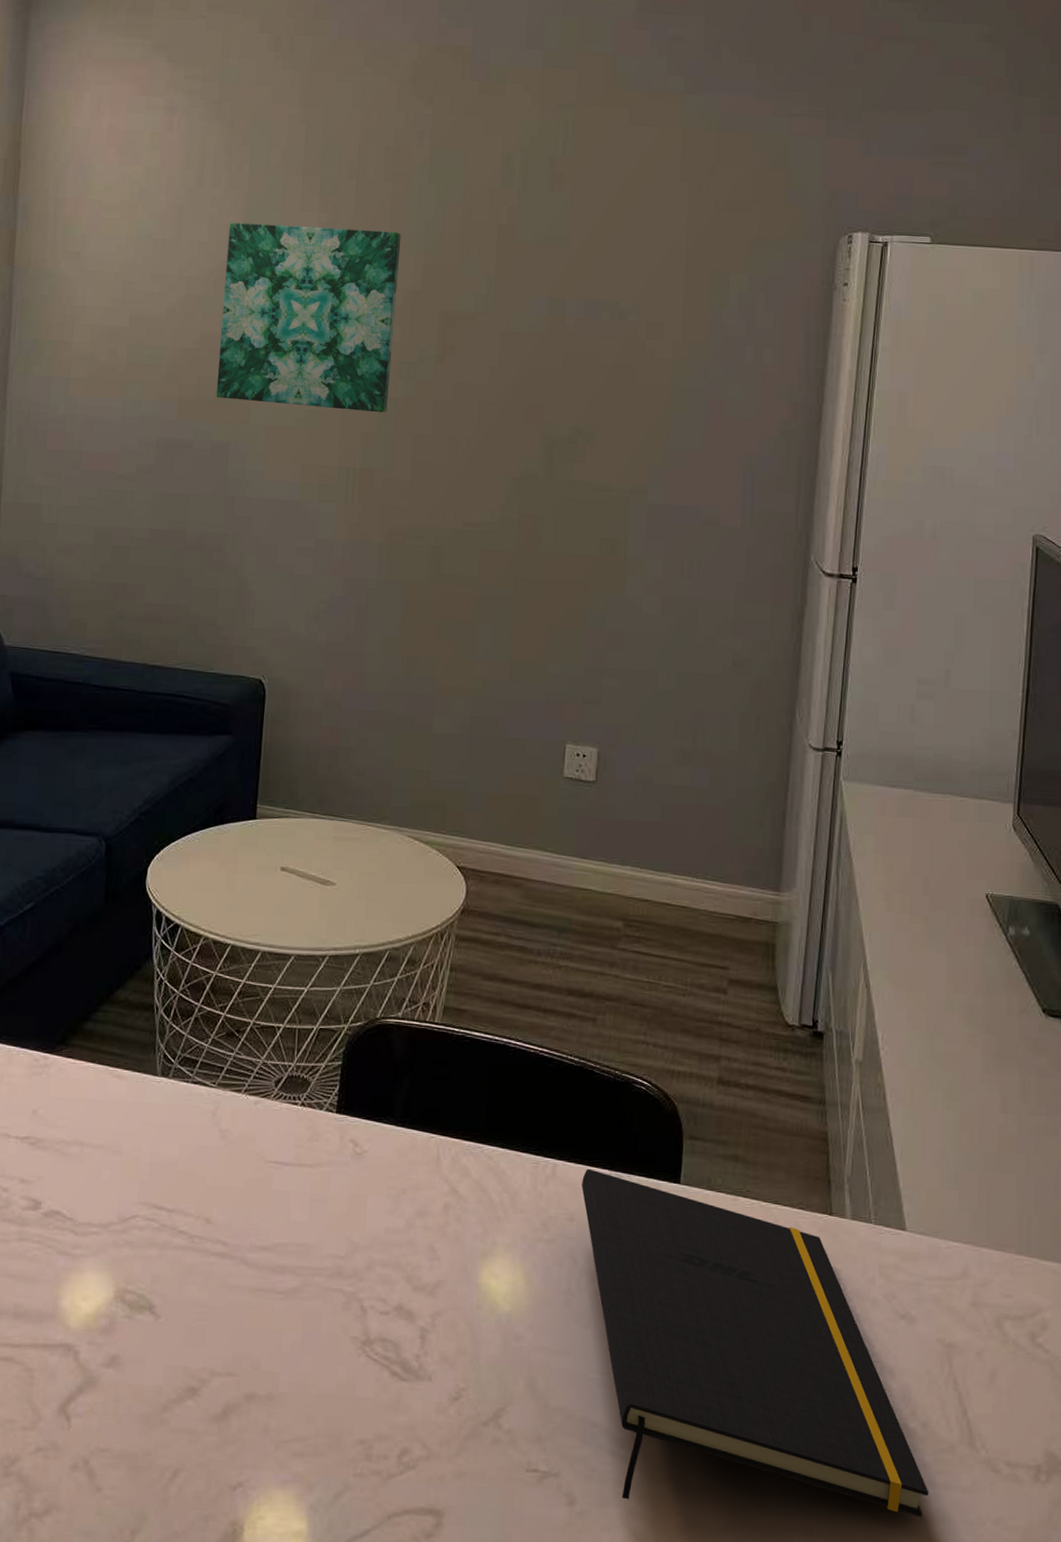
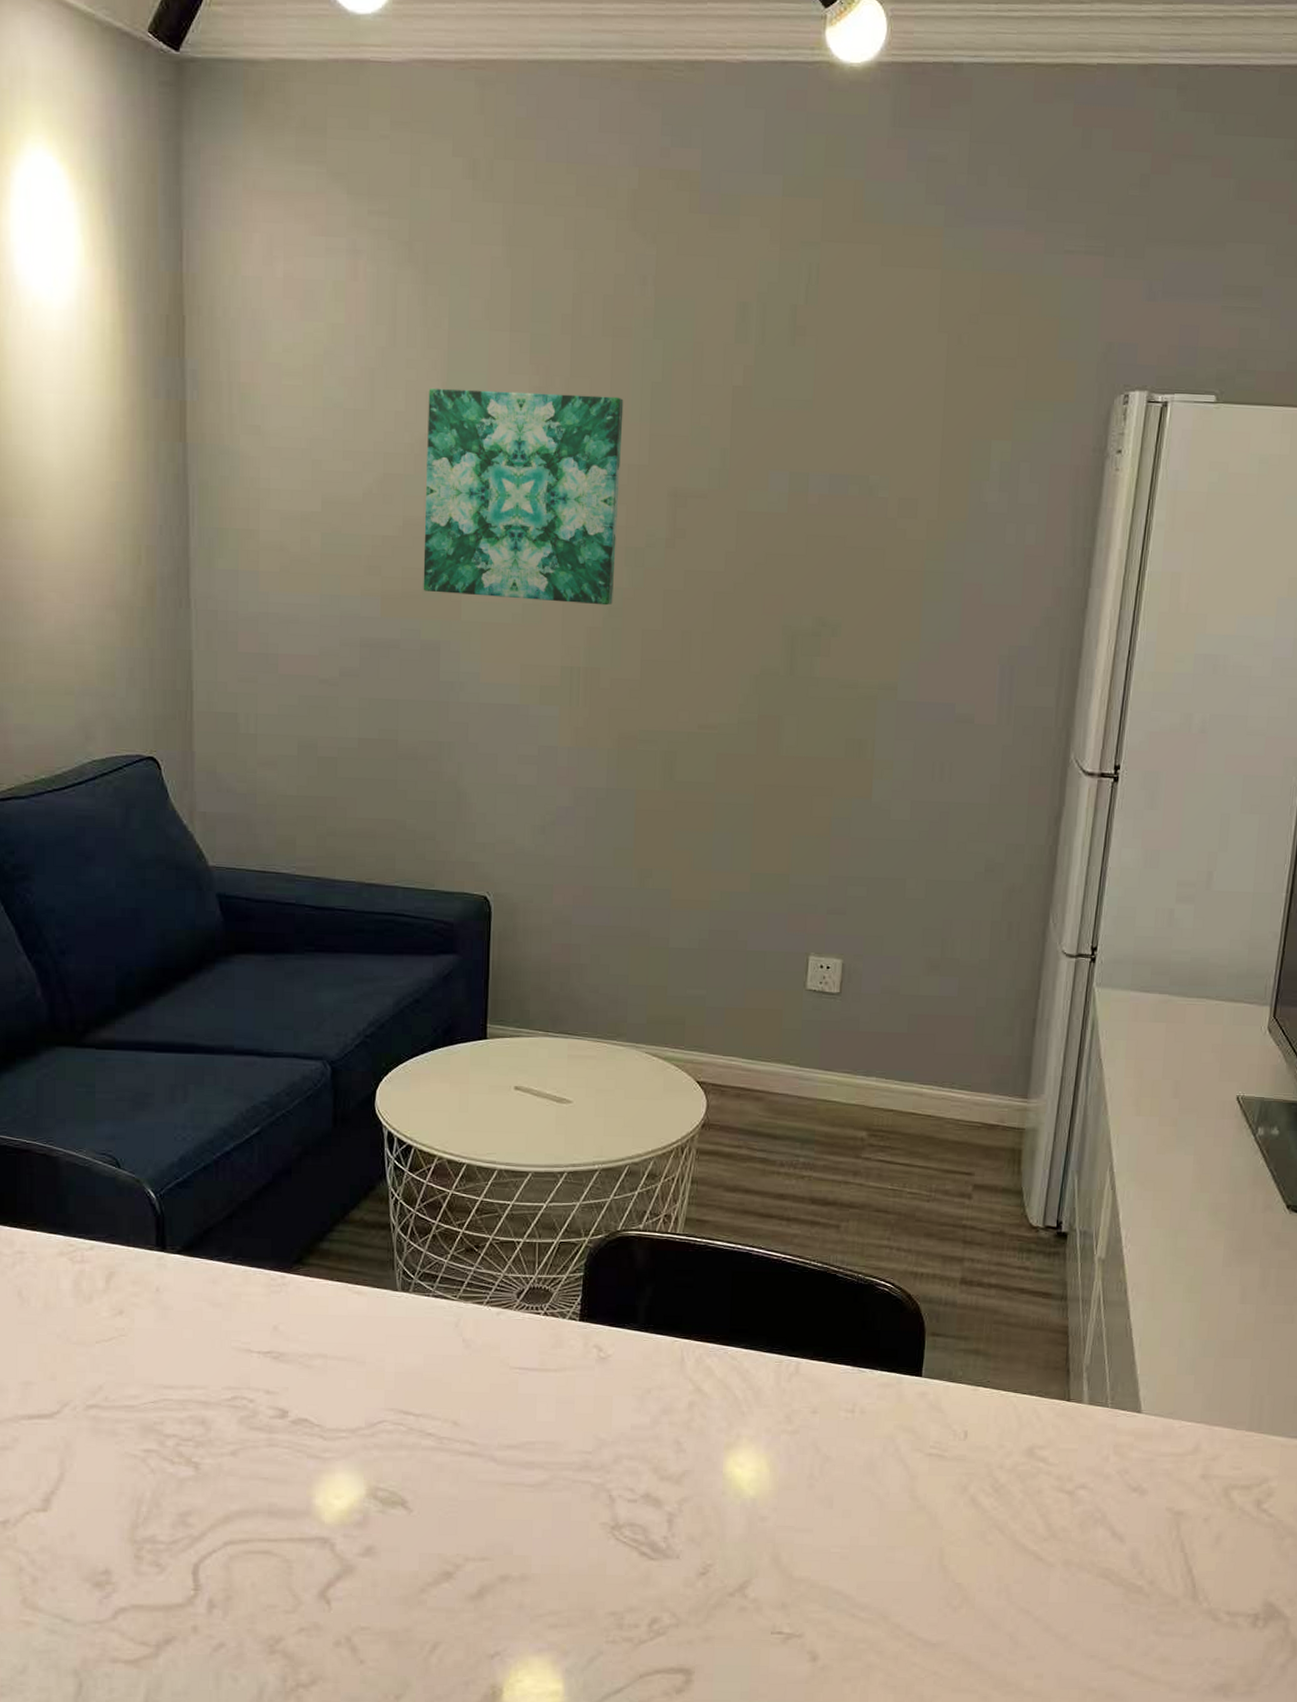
notepad: present [582,1168,929,1517] -> none [824,1365,1153,1661]

